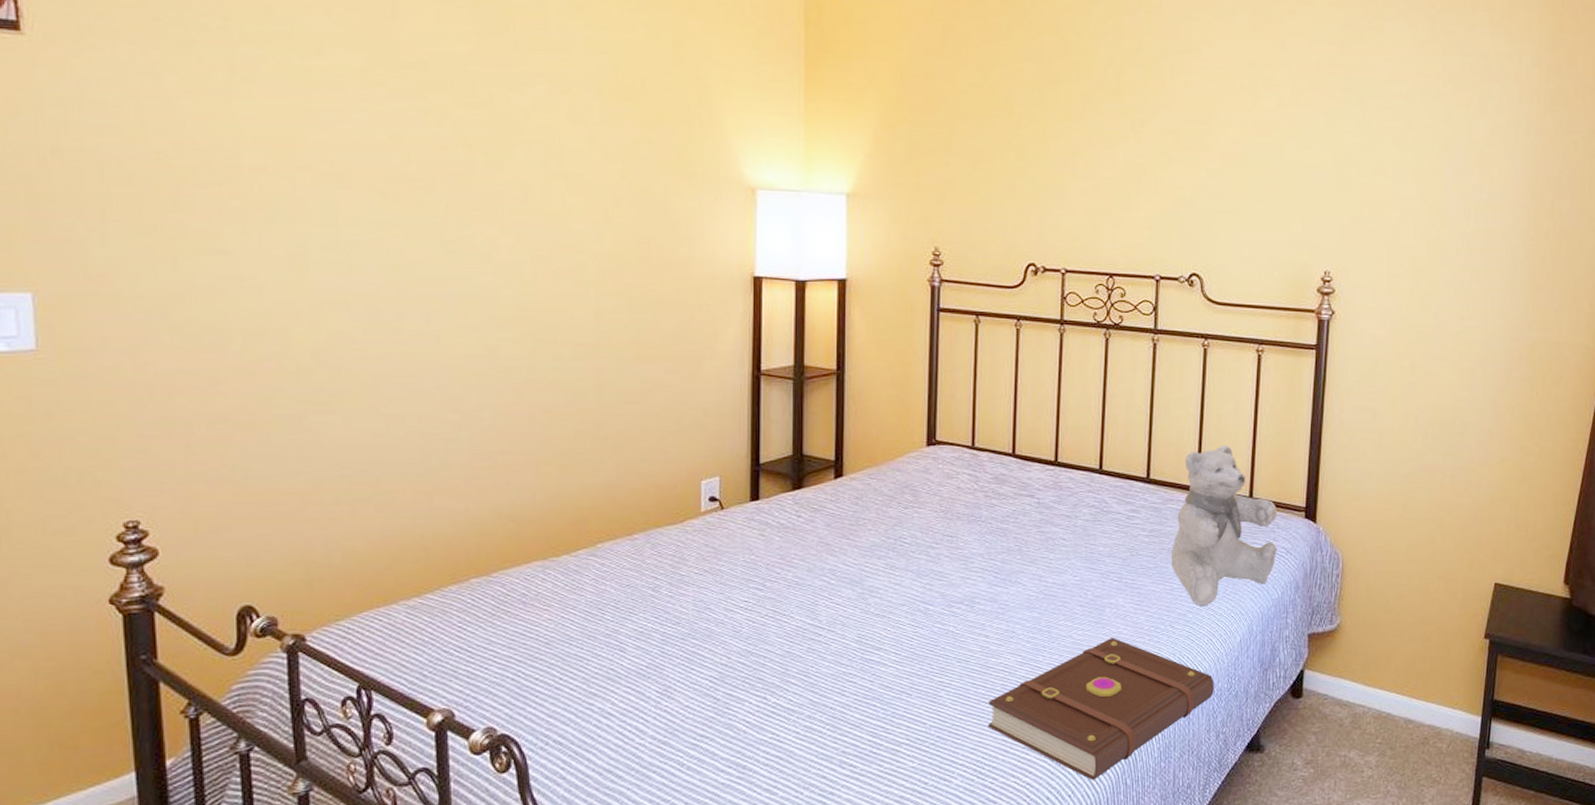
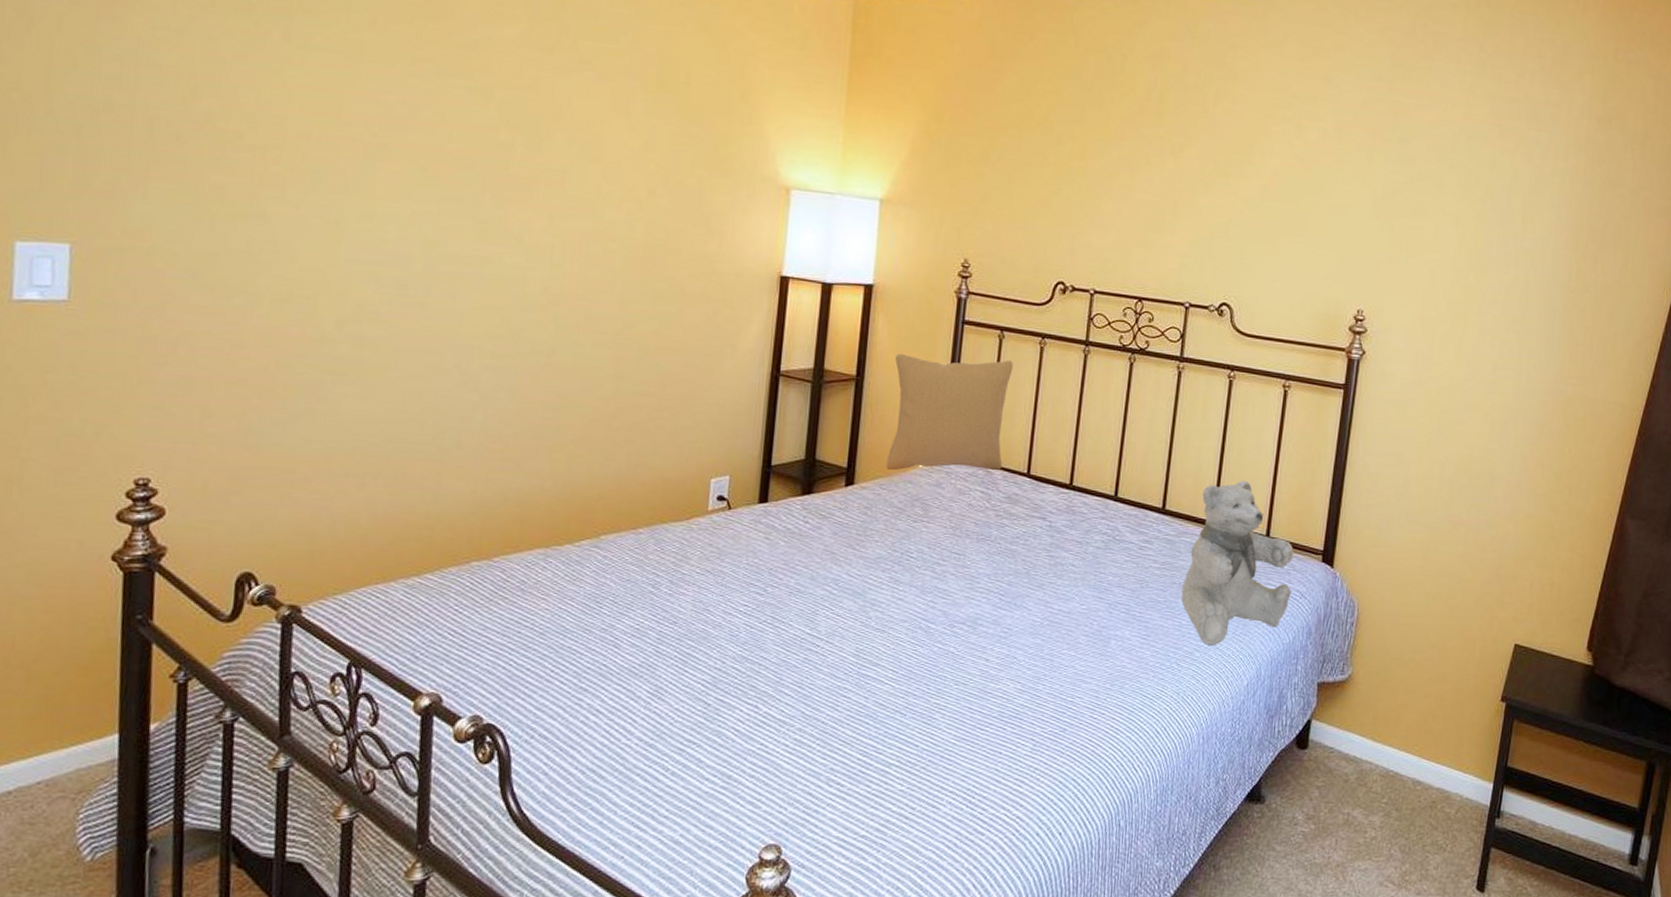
pillow: none [873,344,991,460] -> present [886,353,1014,471]
book: present [987,637,1214,780] -> none [981,670,1217,819]

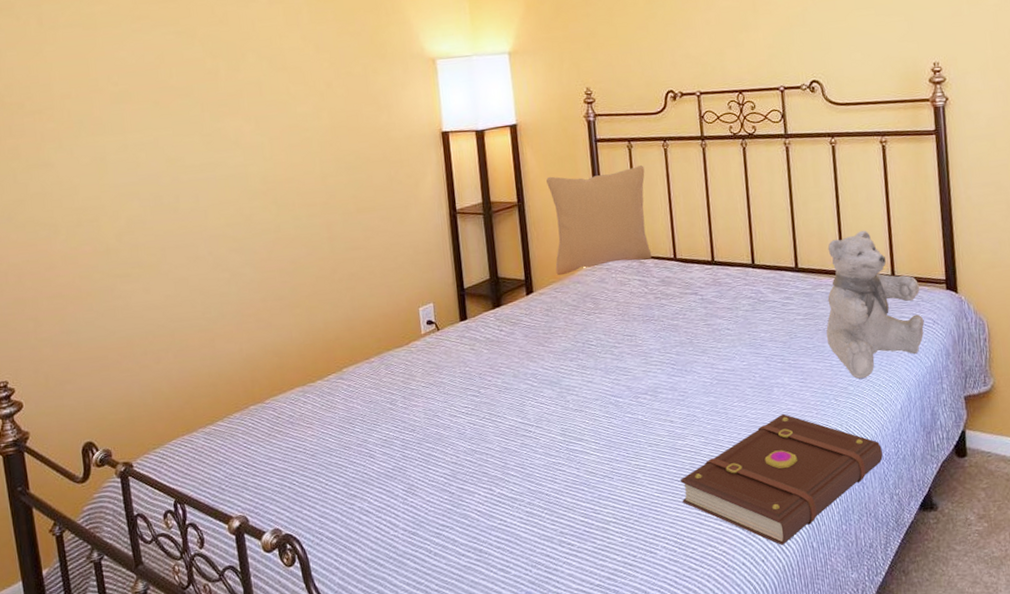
book: none [981,670,1217,819] -> present [679,413,883,545]

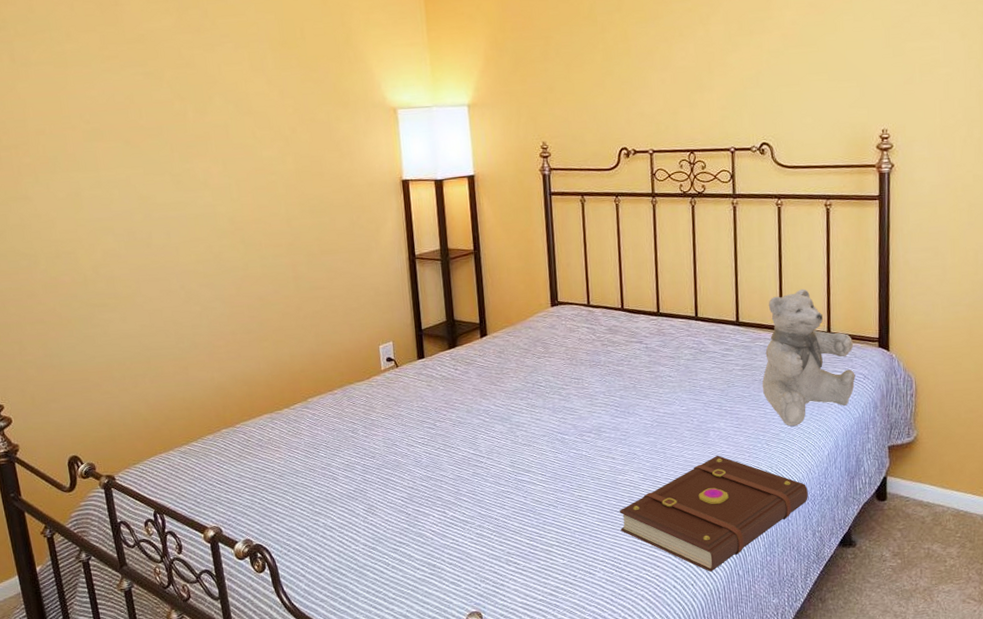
pillow: present [546,165,652,276] -> none [502,219,601,321]

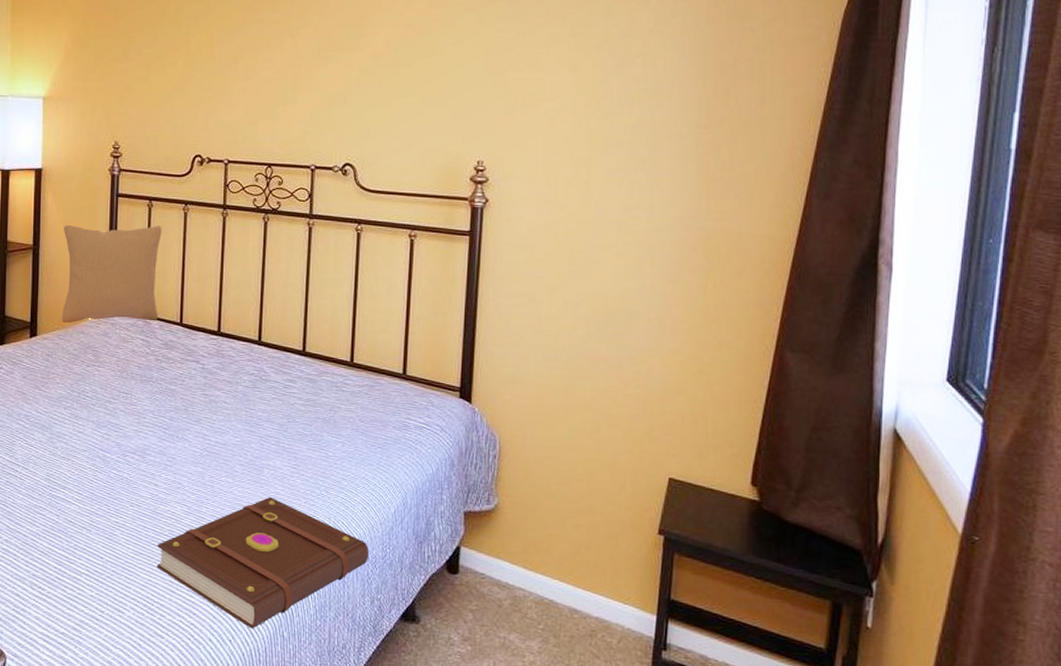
pillow: none [502,219,601,321] -> present [61,224,162,324]
teddy bear: present [762,288,856,426] -> none [325,323,432,475]

